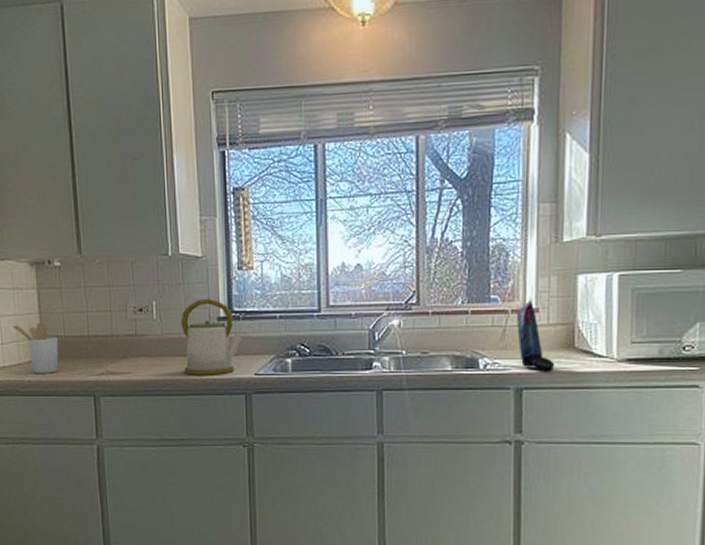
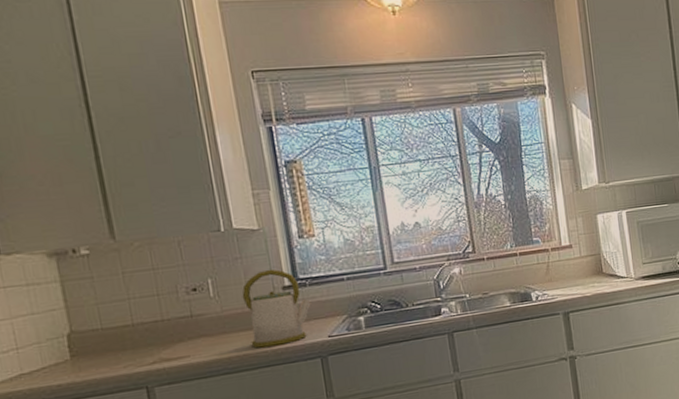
utensil holder: present [12,323,59,373] -> none [29,318,97,375]
cosmetic container: present [517,300,555,372] -> none [556,238,591,296]

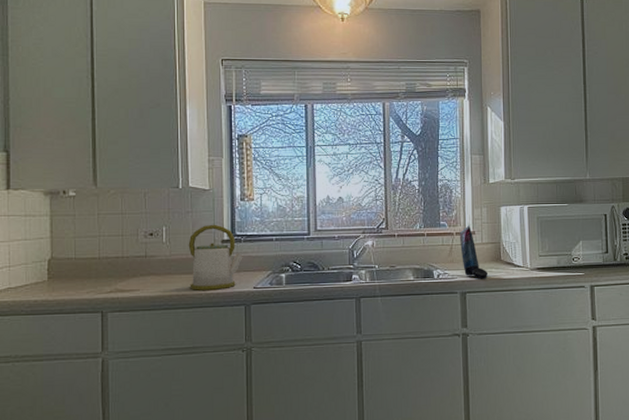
cosmetic container: none [556,238,591,296] -> present [460,225,489,279]

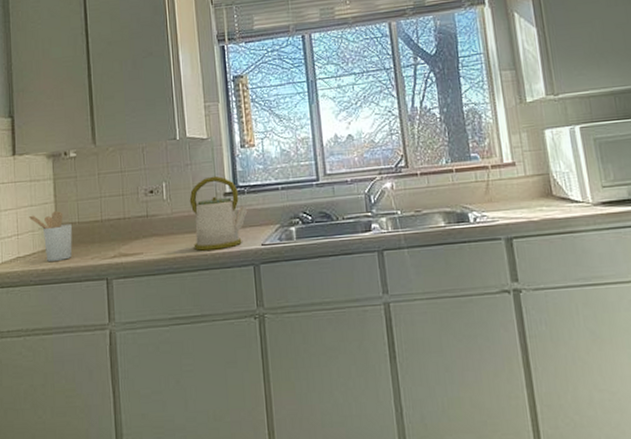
utensil holder: none [21,247,68,293] -> present [28,211,73,261]
cosmetic container: present [460,225,489,279] -> none [496,155,538,221]

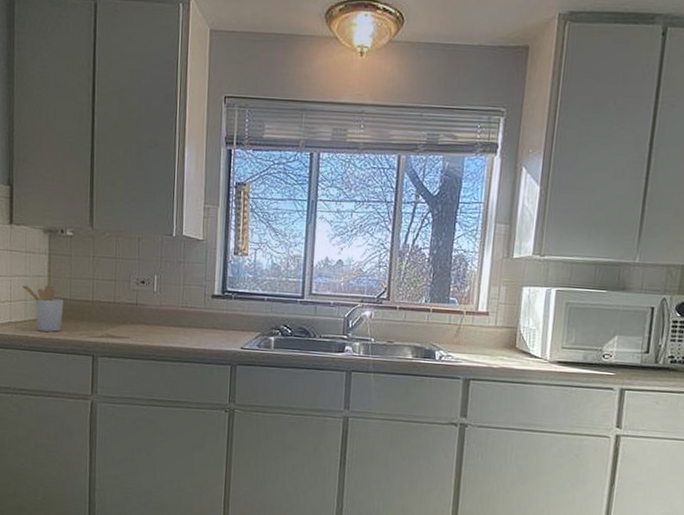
kettle: present [189,175,248,251] -> none [177,277,233,346]

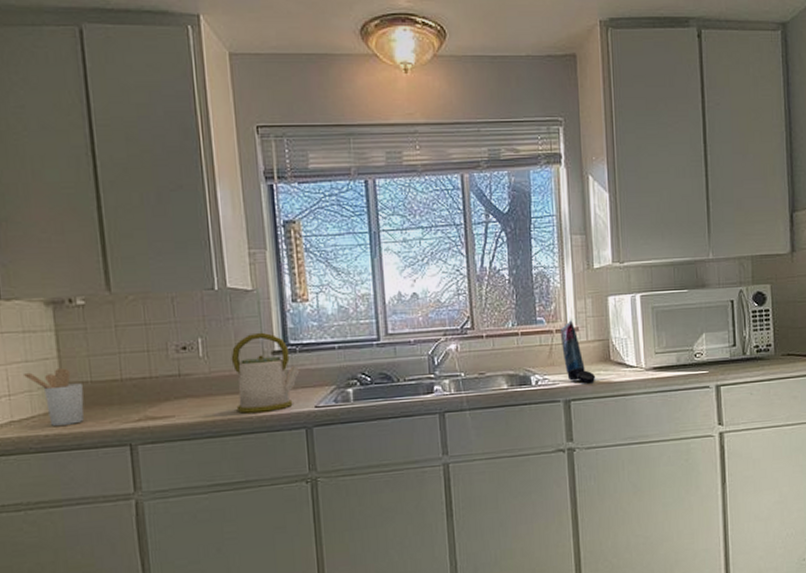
kettle: none [177,277,233,346] -> present [231,332,300,414]
cosmetic container: none [469,304,499,367] -> present [561,320,596,384]

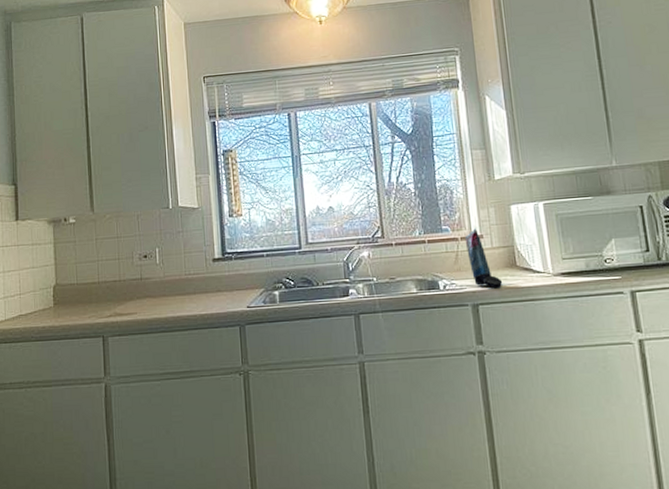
utensil holder: present [22,368,85,426] -> none [30,273,71,319]
kettle: present [231,332,300,414] -> none [180,242,235,312]

